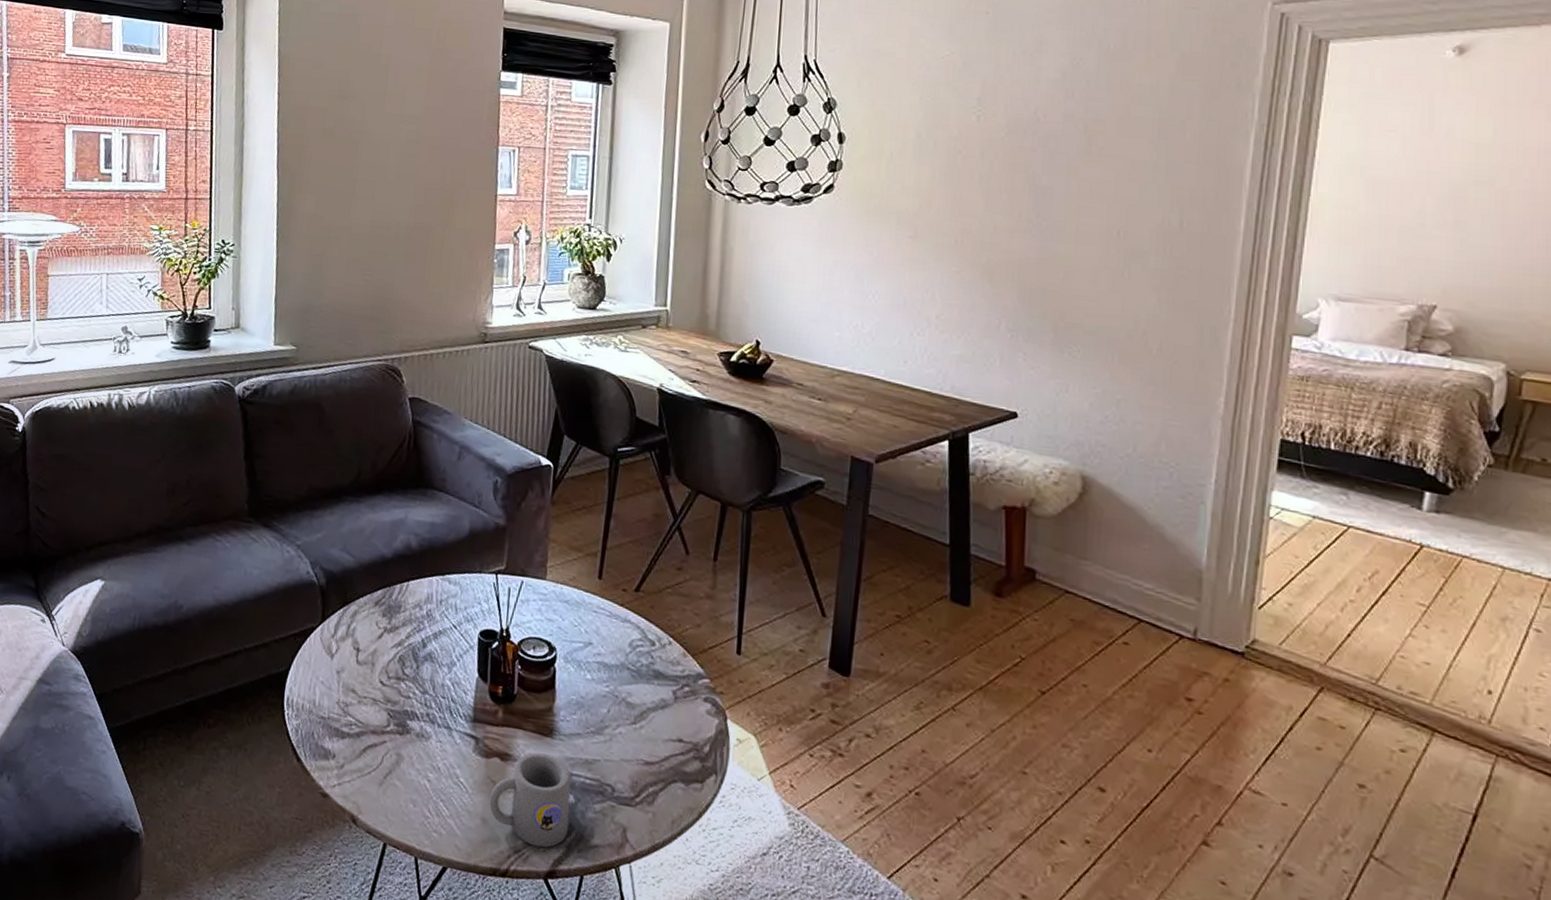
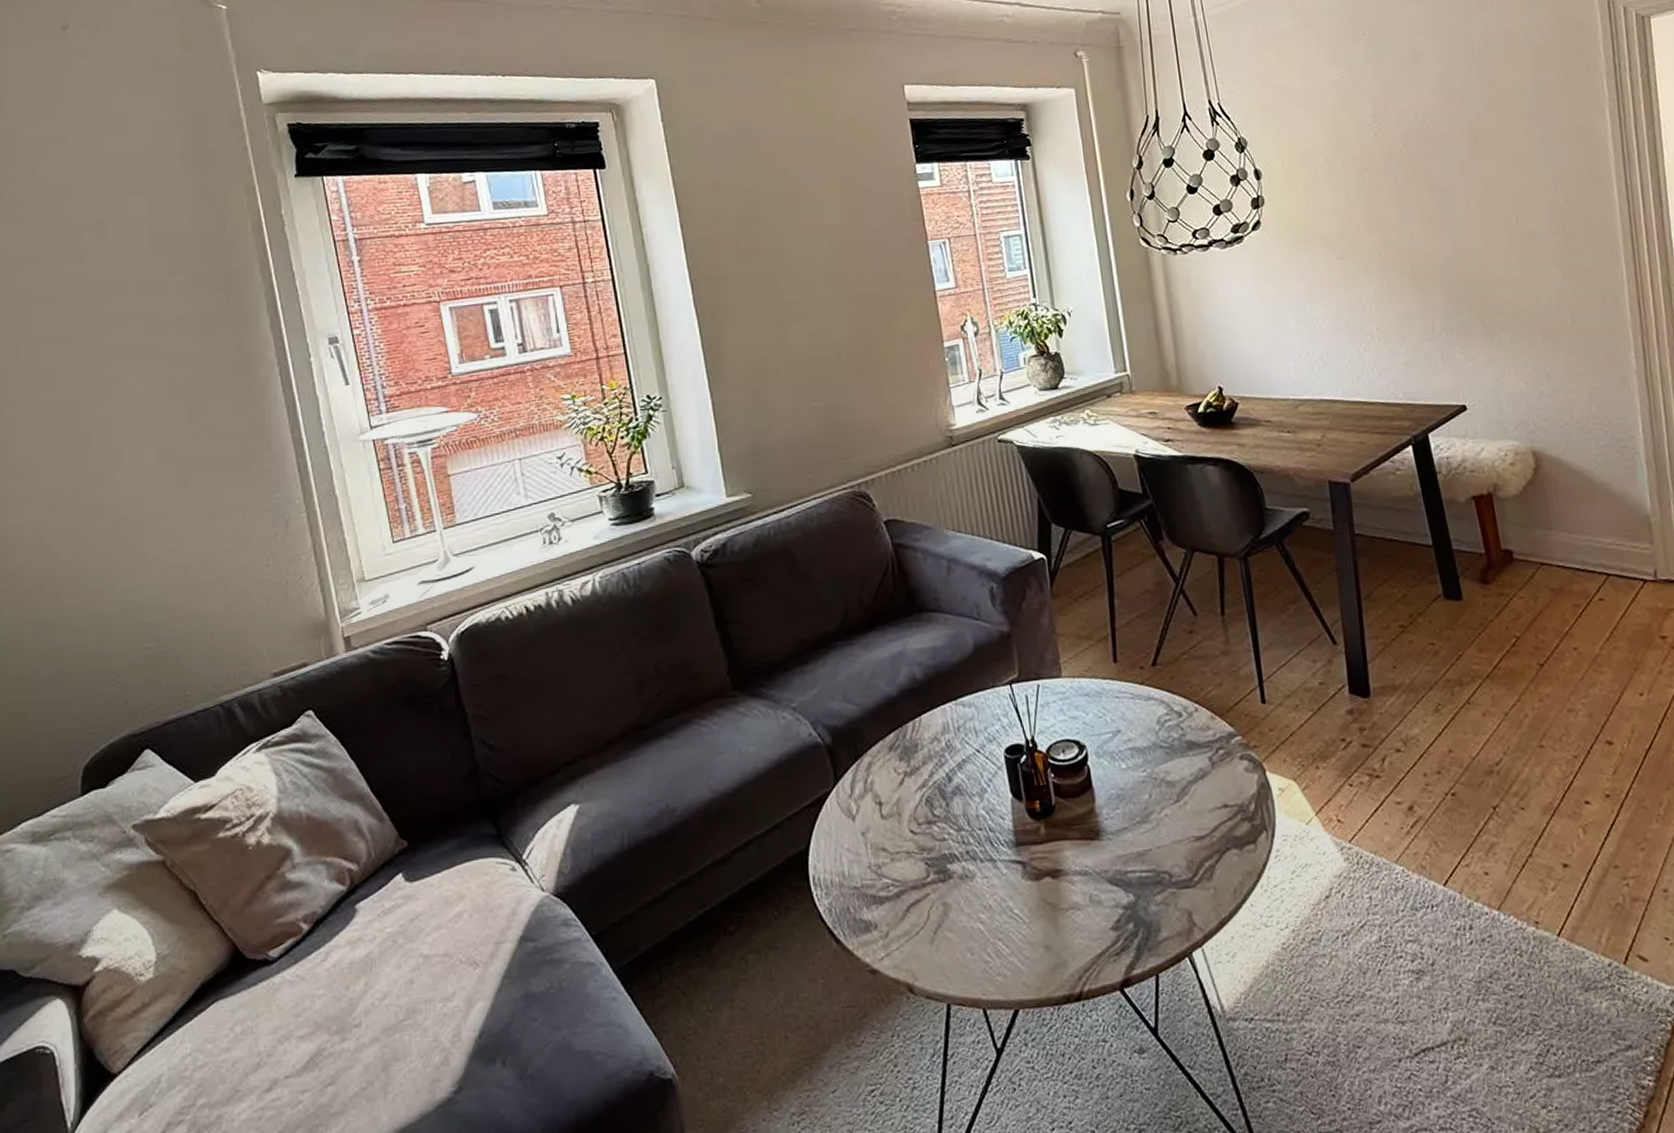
mug: present [489,752,571,848] -> none [1048,858,1134,959]

